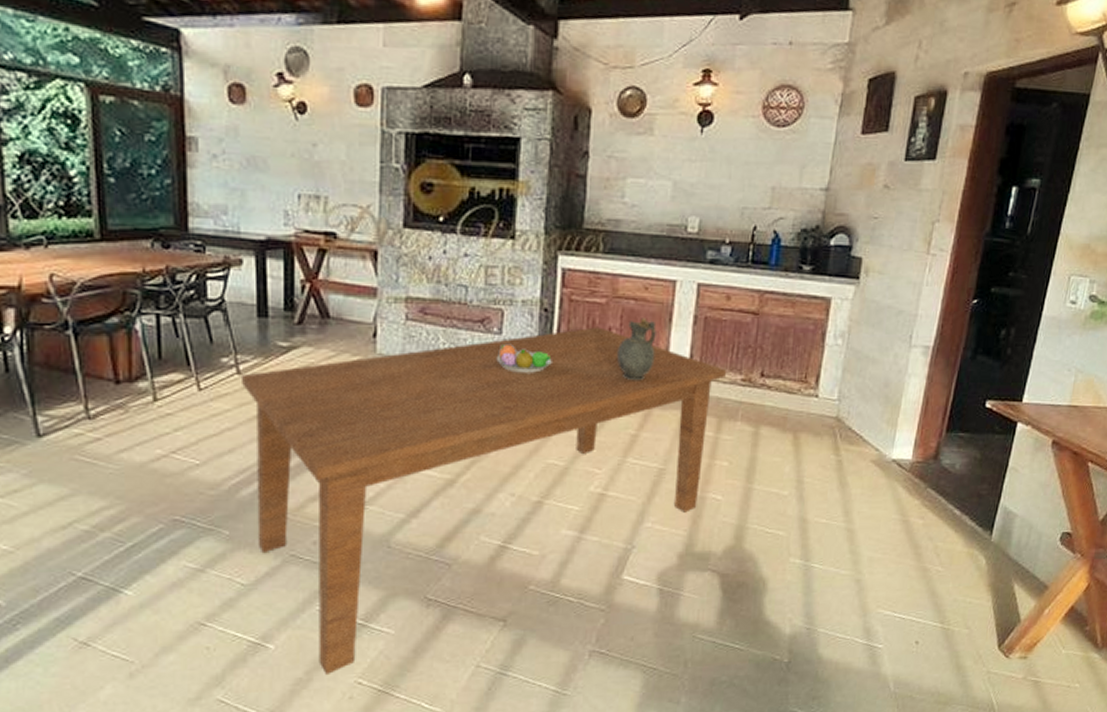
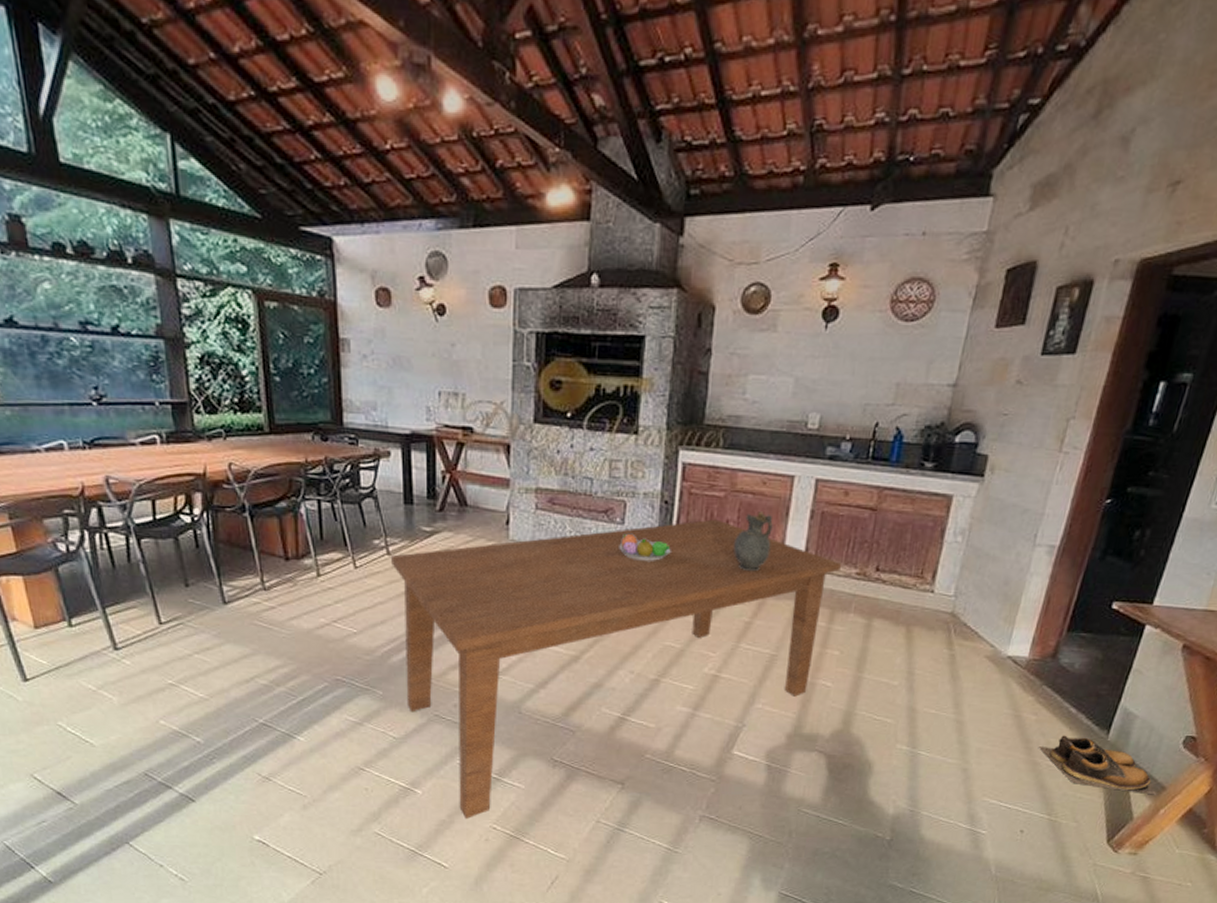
shoes: none [928,538,1041,595] -> present [1039,735,1157,795]

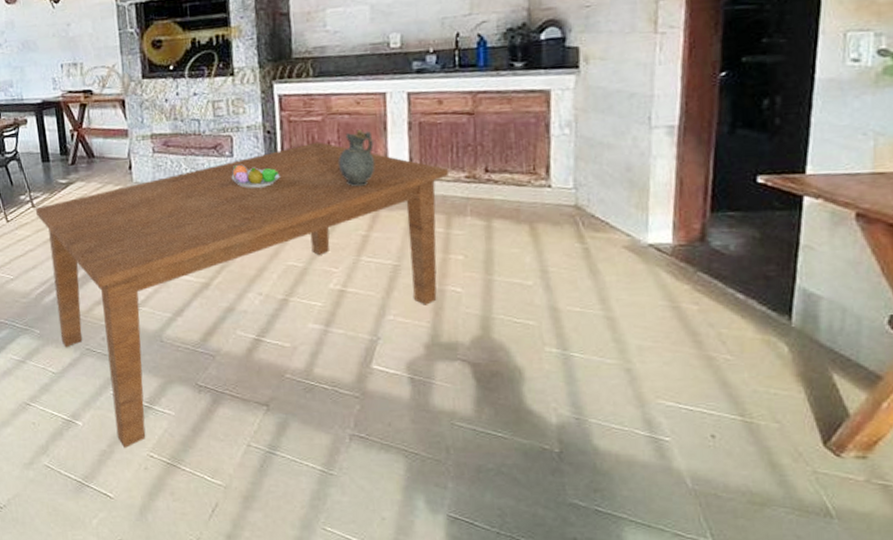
shoes: present [1039,735,1157,795] -> none [710,324,873,386]

